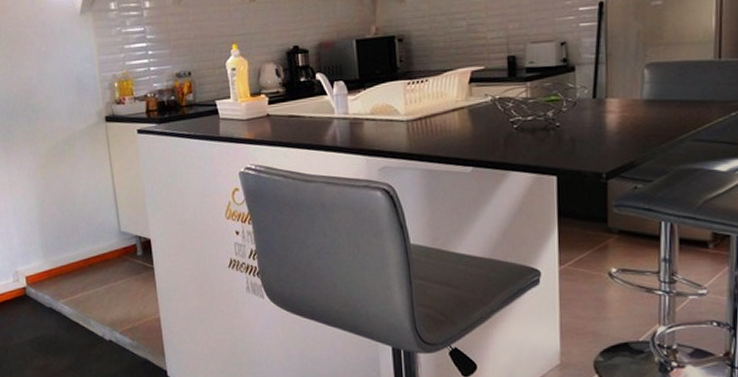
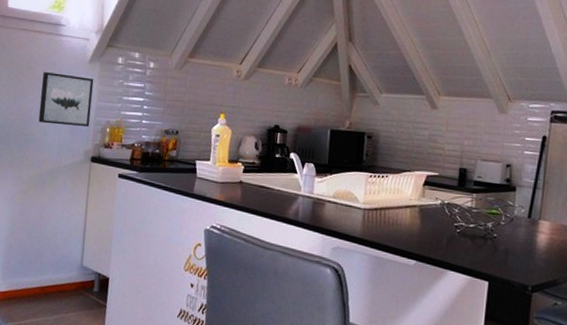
wall art: none [35,31,96,90] -> present [38,72,94,127]

